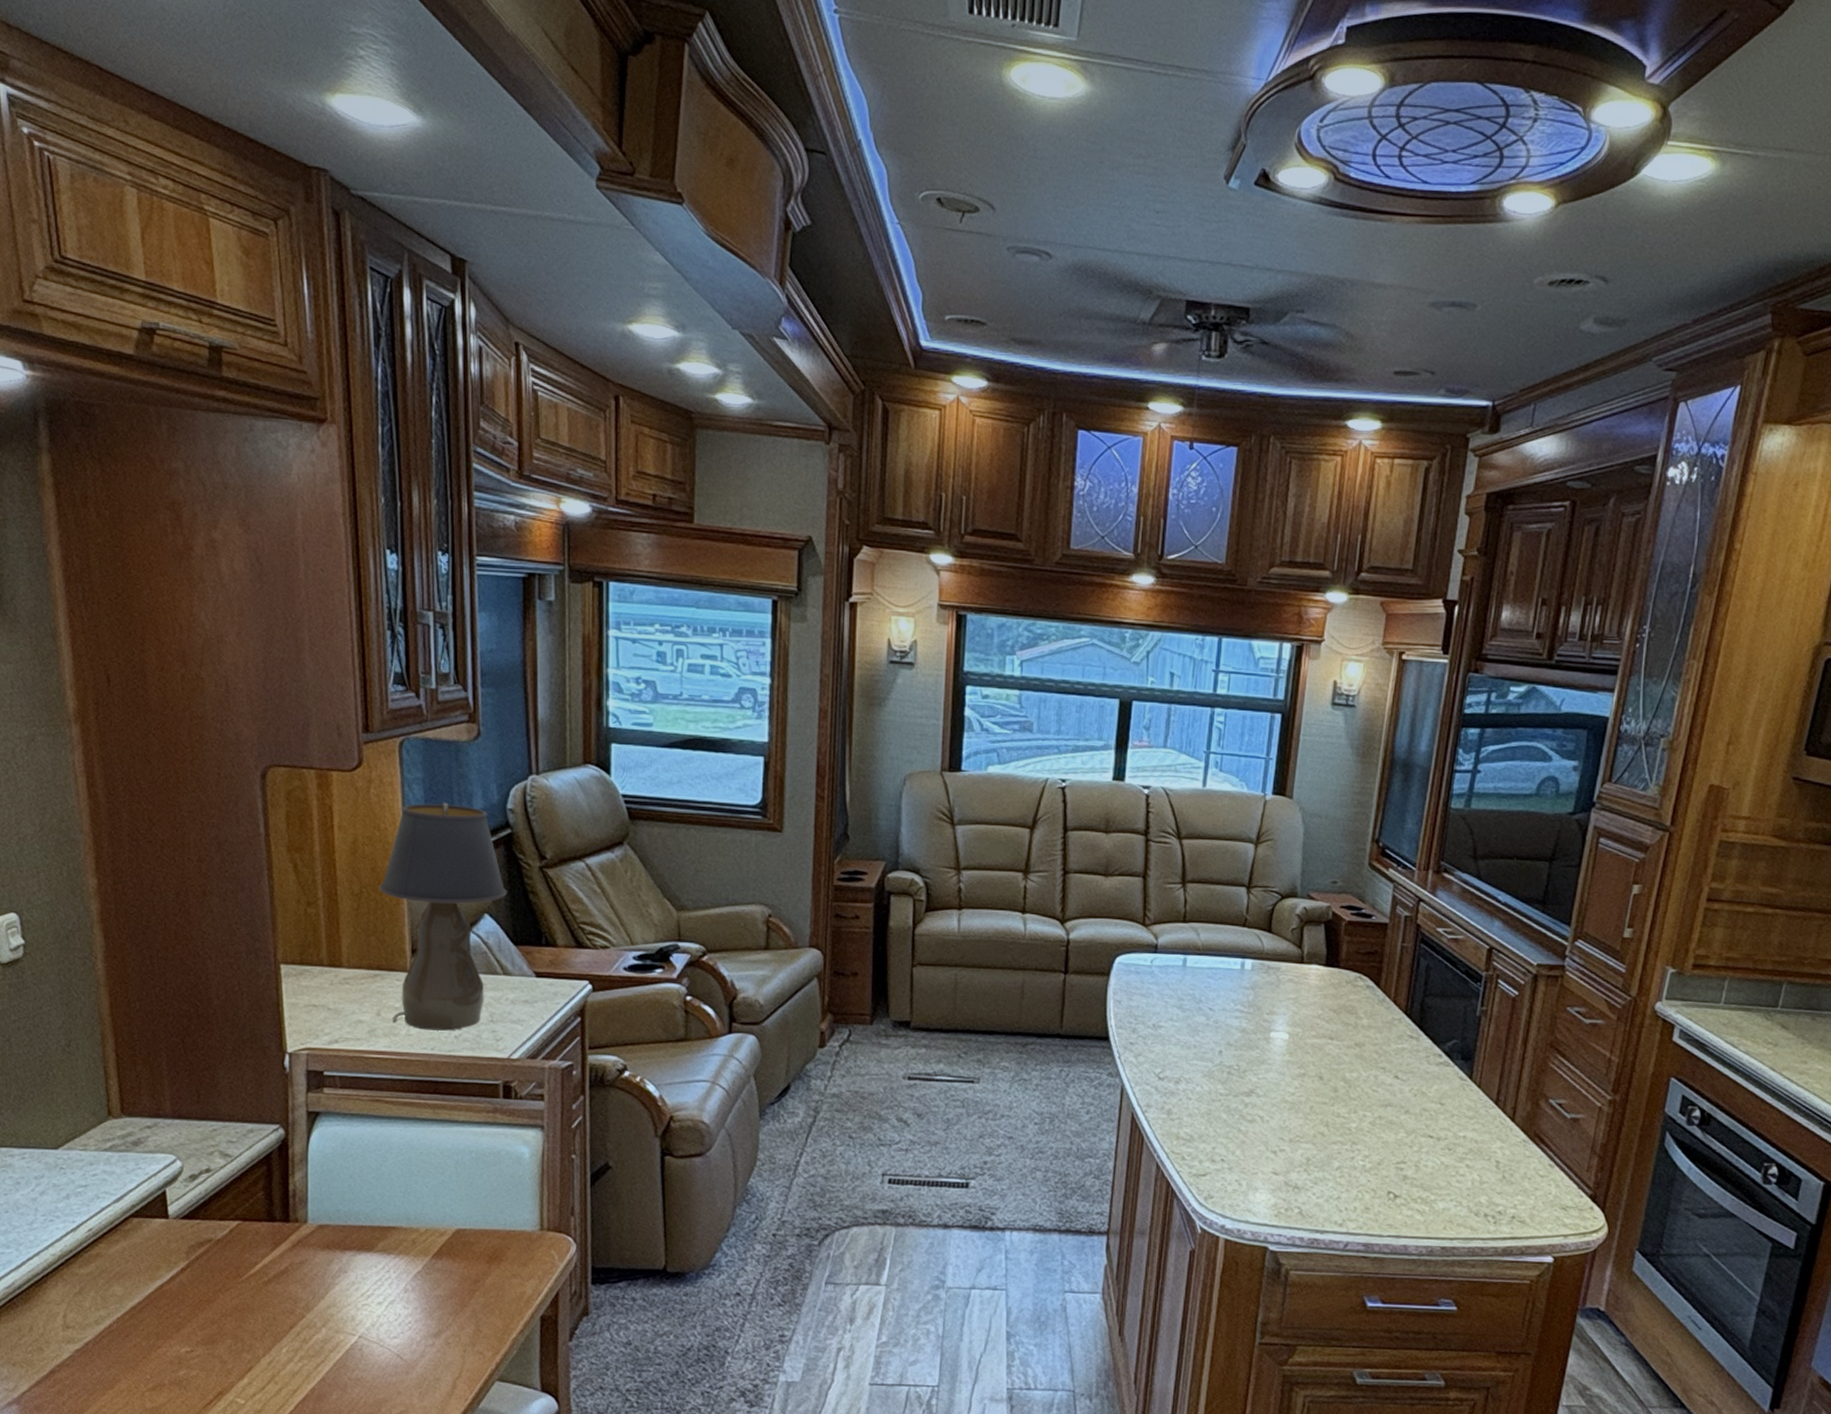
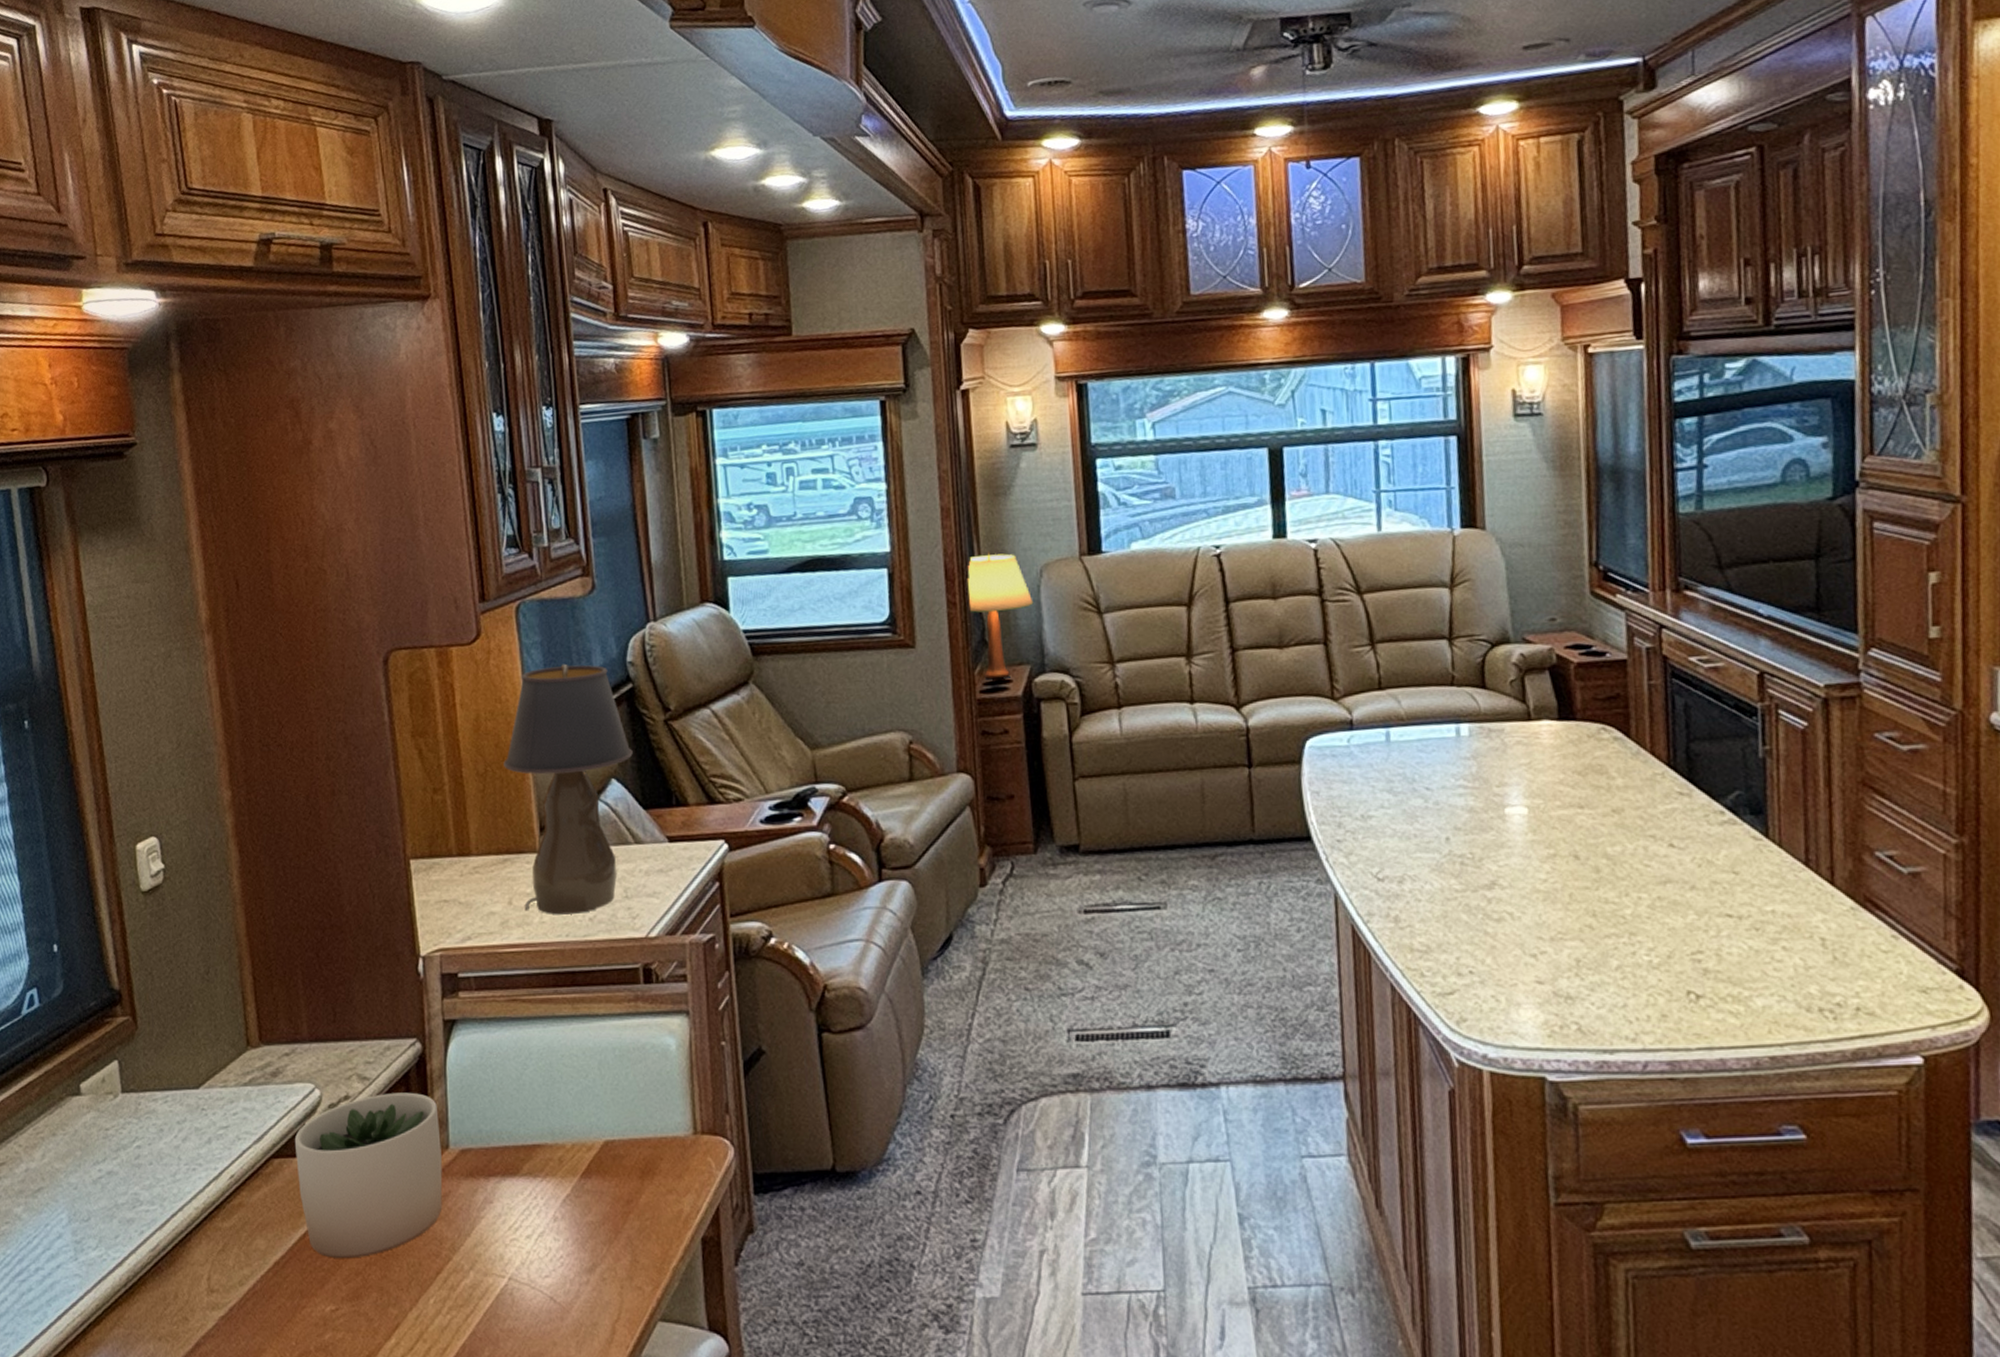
planter: none [154,1170,300,1310] -> present [294,1092,443,1259]
table lamp: none [835,754,895,871] -> present [967,551,1034,680]

